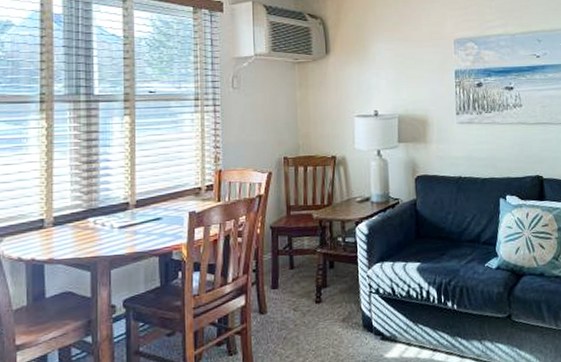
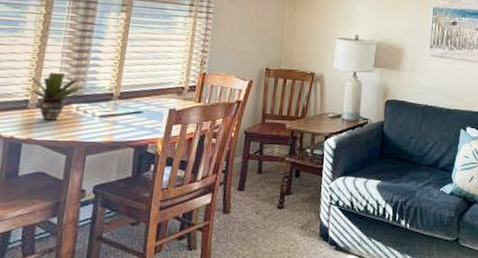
potted plant: none [33,186,97,238] -> present [20,72,83,120]

